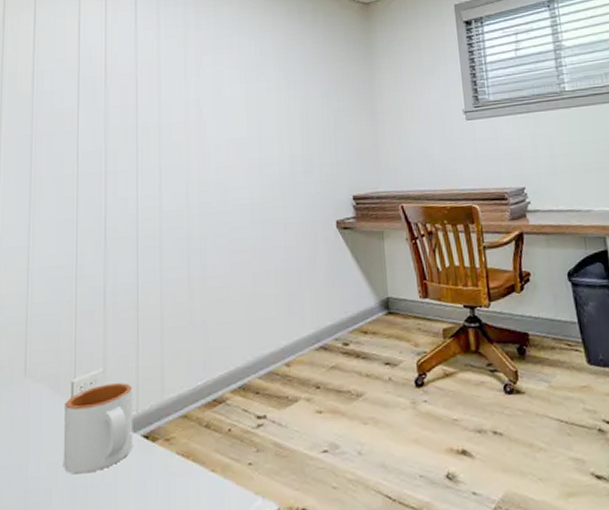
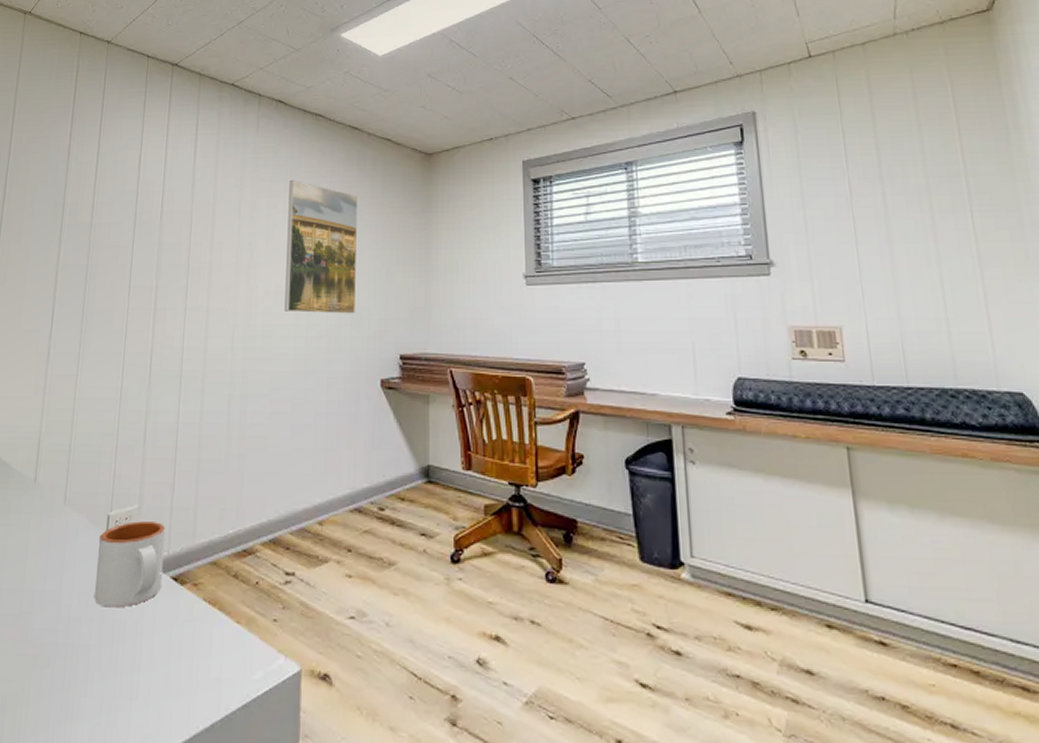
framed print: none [233,35,307,165] -> present [284,179,359,314]

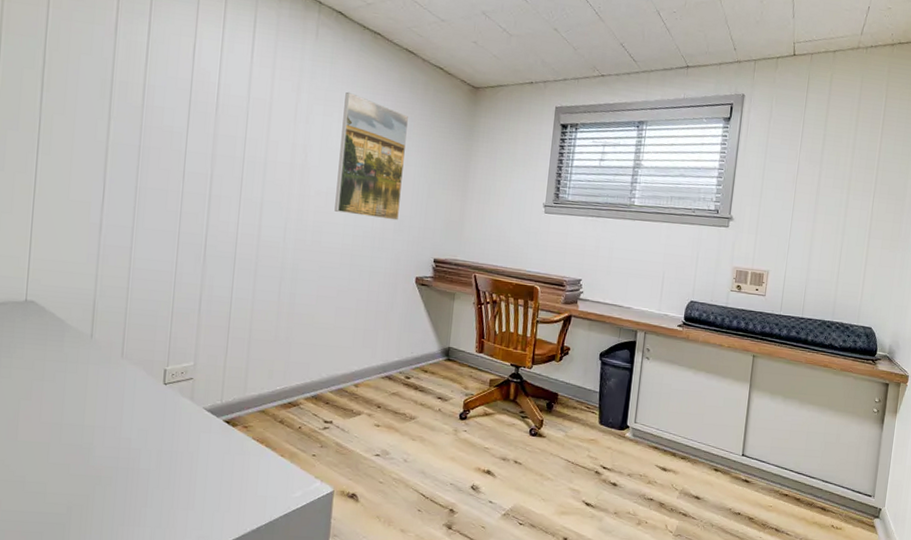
mug: present [95,521,166,608] -> none [153,375,220,442]

